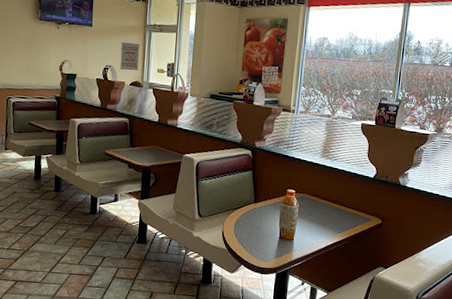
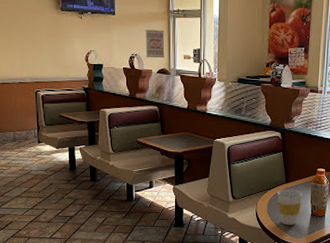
cup: none [245,209,272,248] -> present [277,189,303,226]

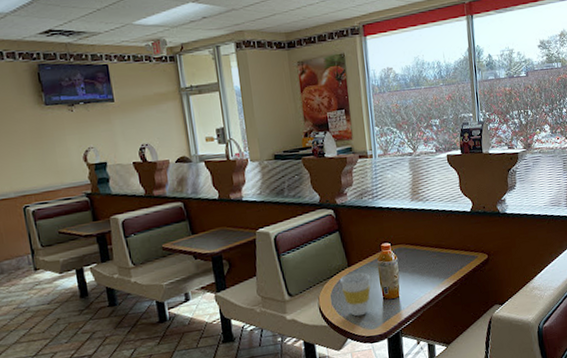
wall art: present [146,29,165,58] -> none [155,111,183,147]

